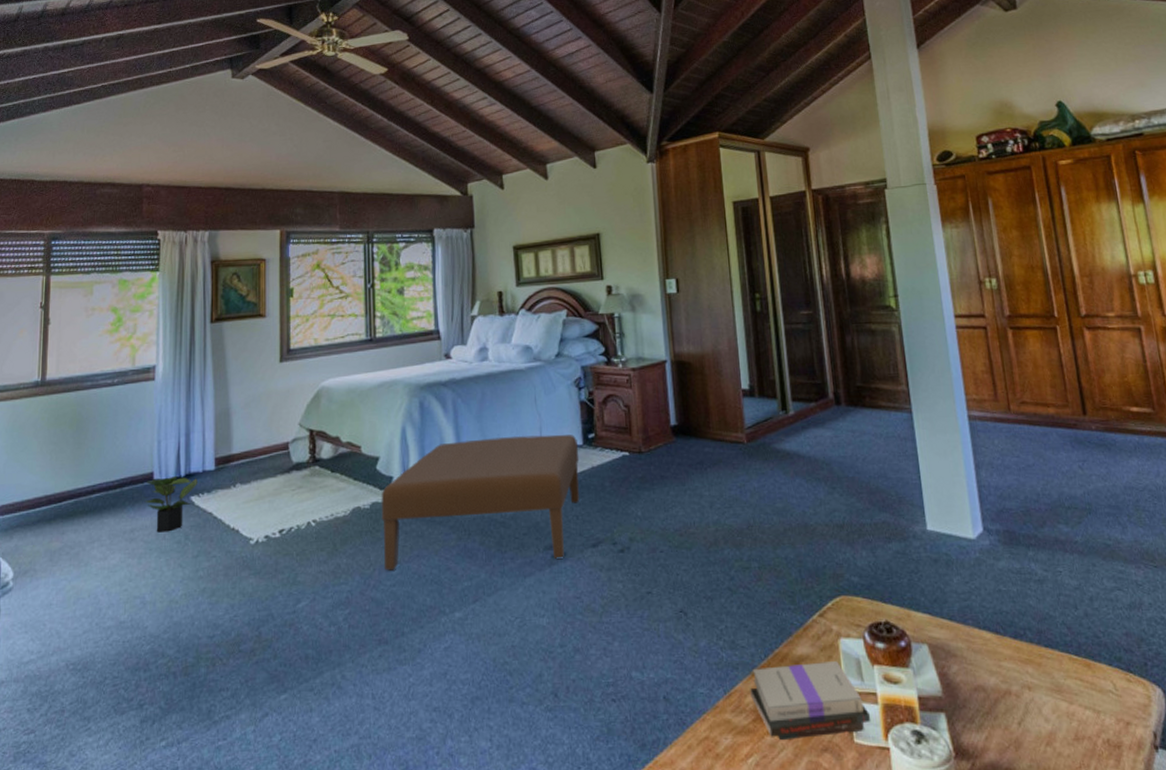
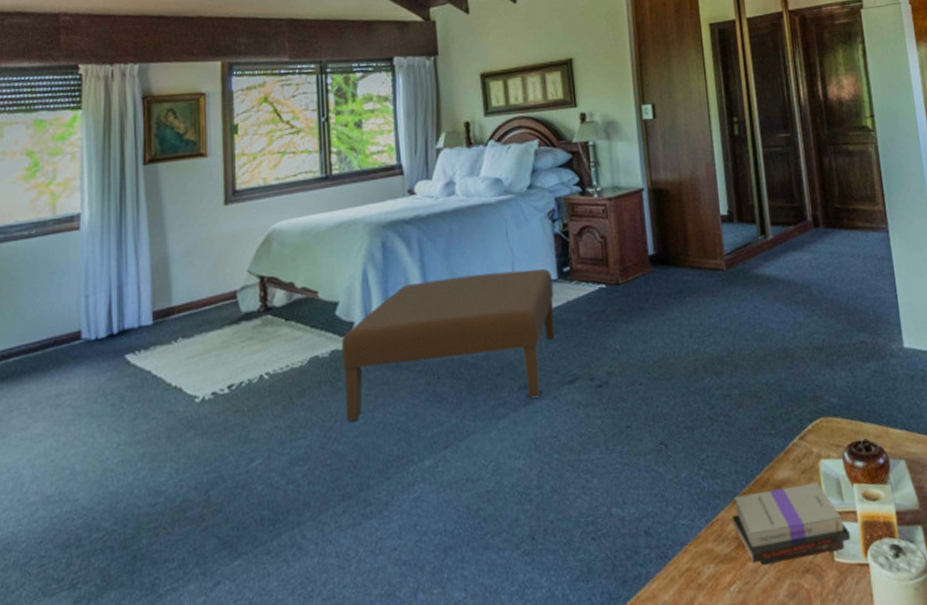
potted plant: present [144,476,199,533] -> none [71,334,134,396]

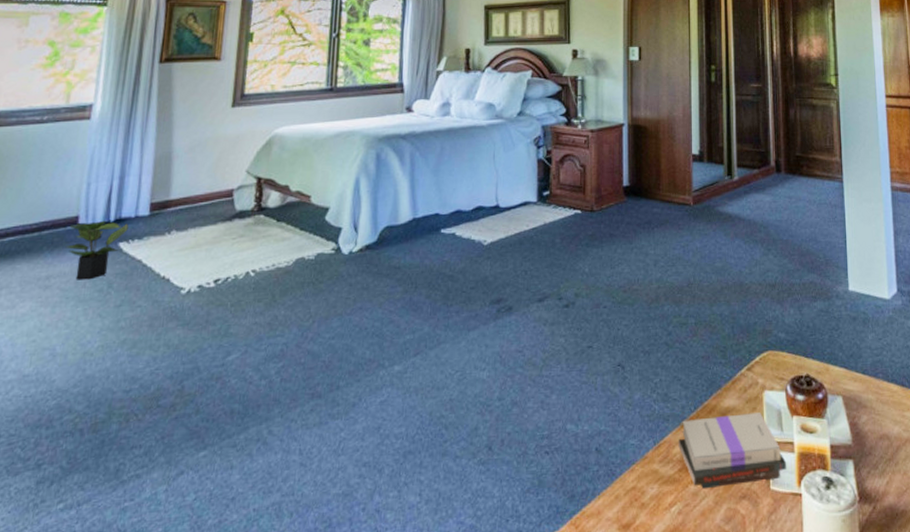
potted plant: none [71,334,134,396] -> present [65,221,129,280]
ottoman: present [341,269,555,422] -> none [324,191,533,323]

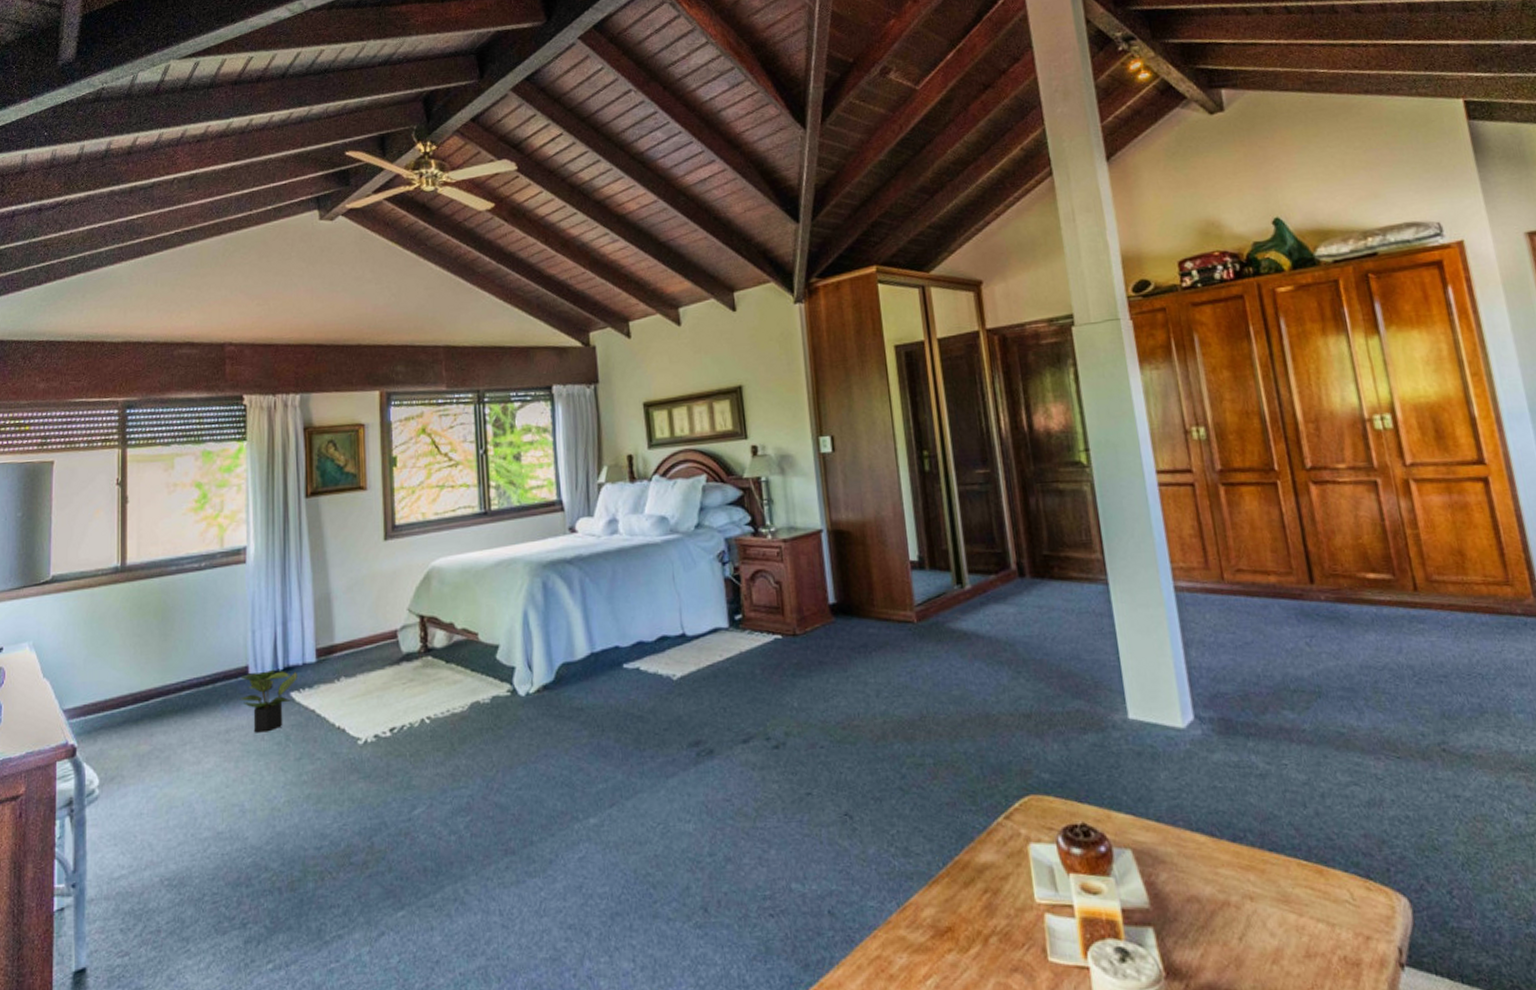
books: present [678,412,787,489] -> none [927,869,1068,960]

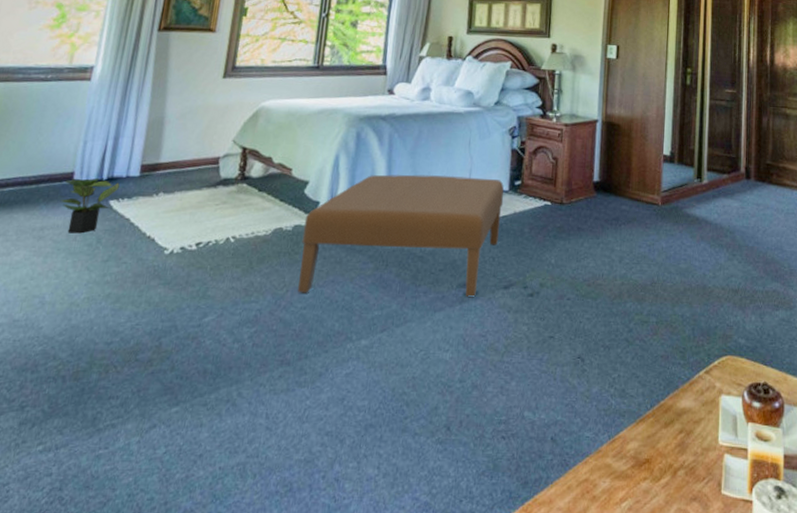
ottoman: none [502,616,726,773] -> present [297,174,504,298]

